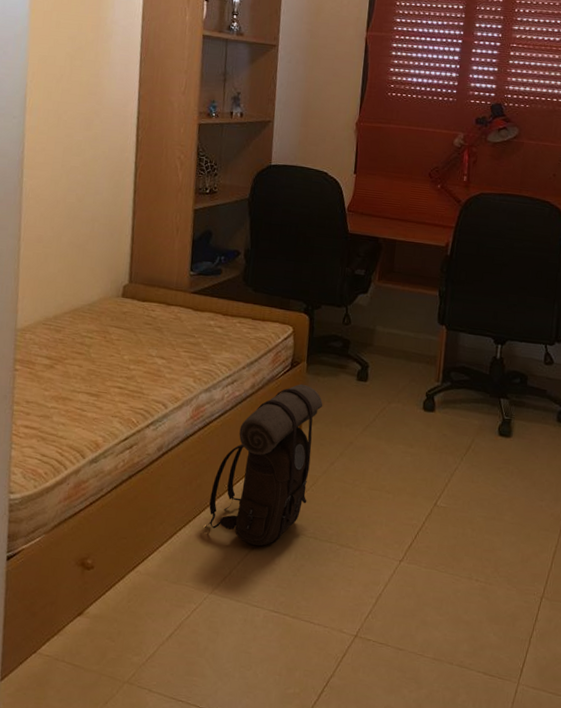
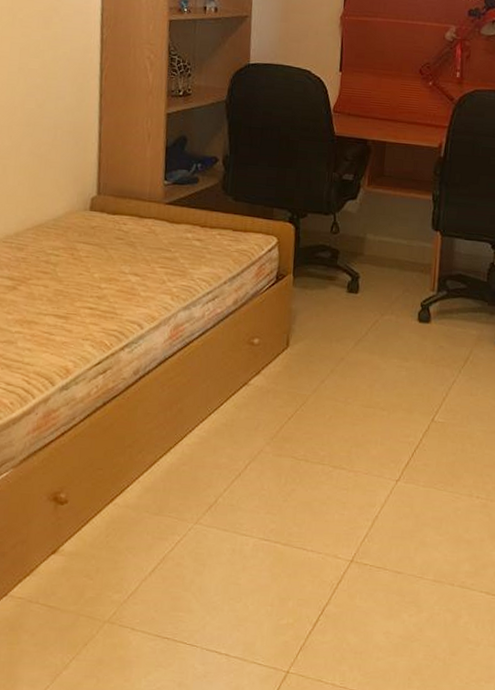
backpack: present [206,384,323,546] -> none [189,298,312,472]

